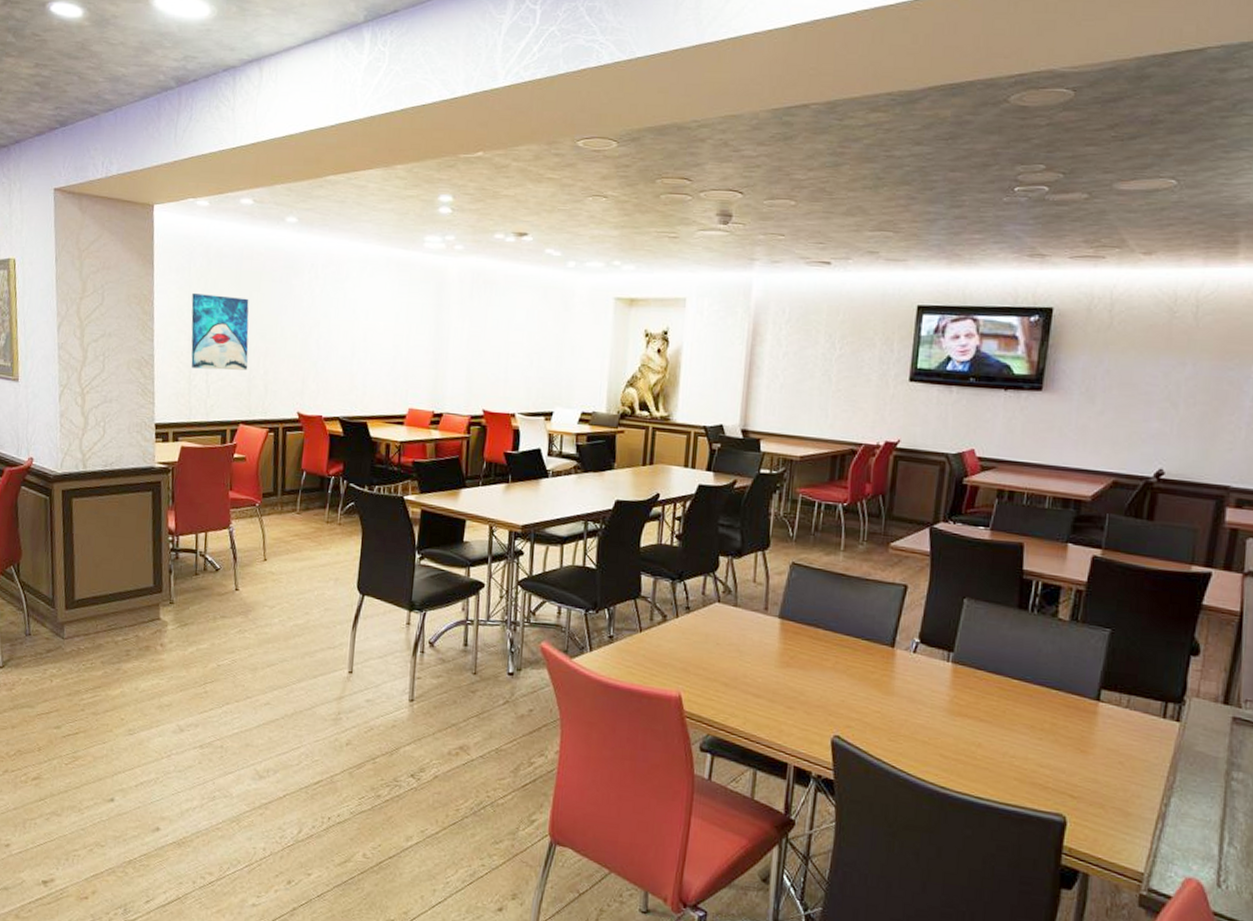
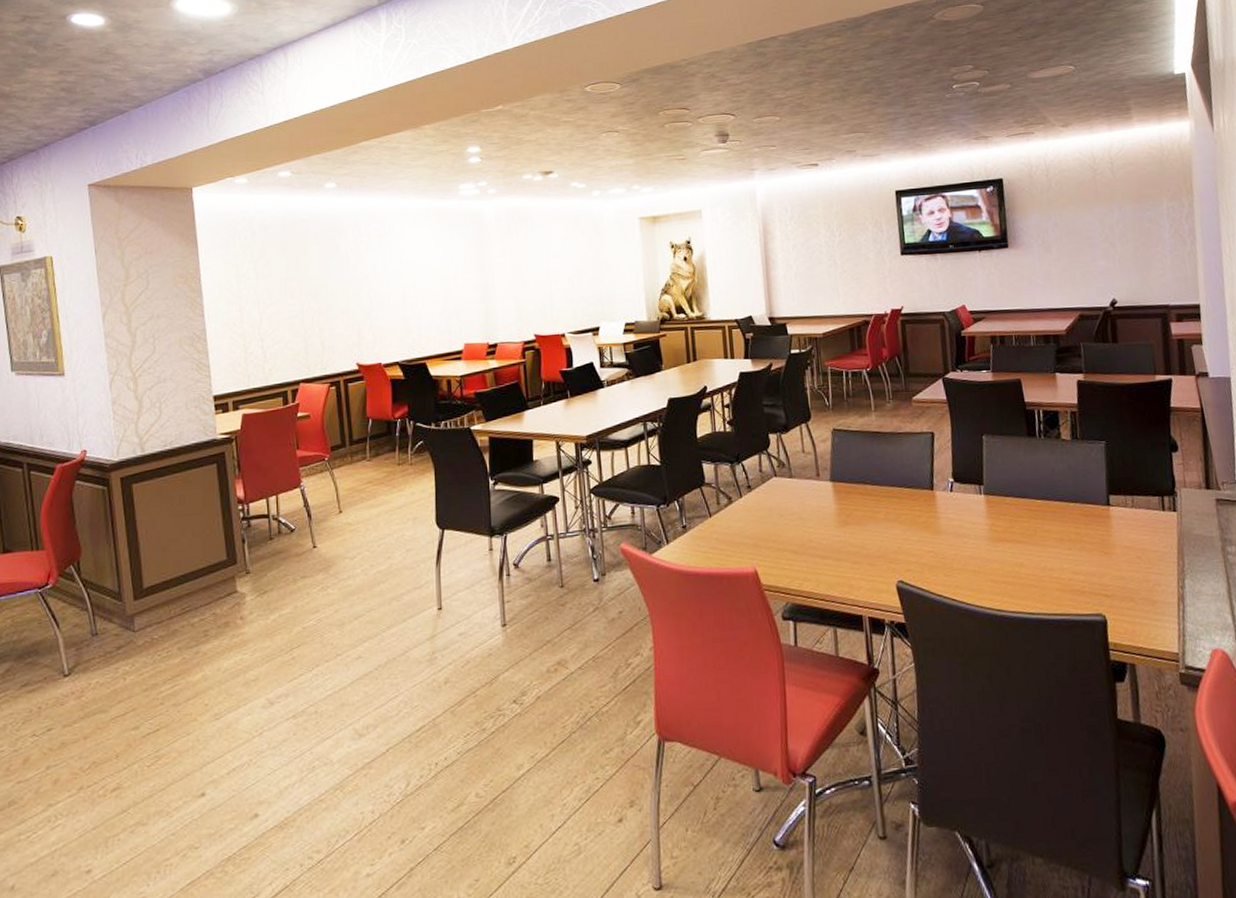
wall art: present [191,293,249,371] -> none [239,263,303,336]

